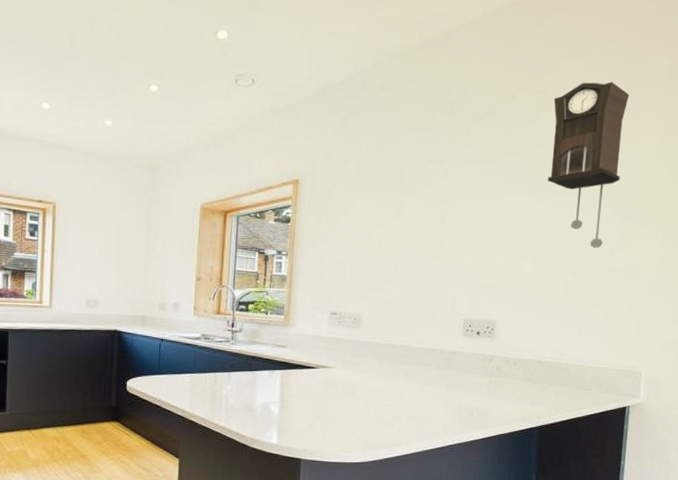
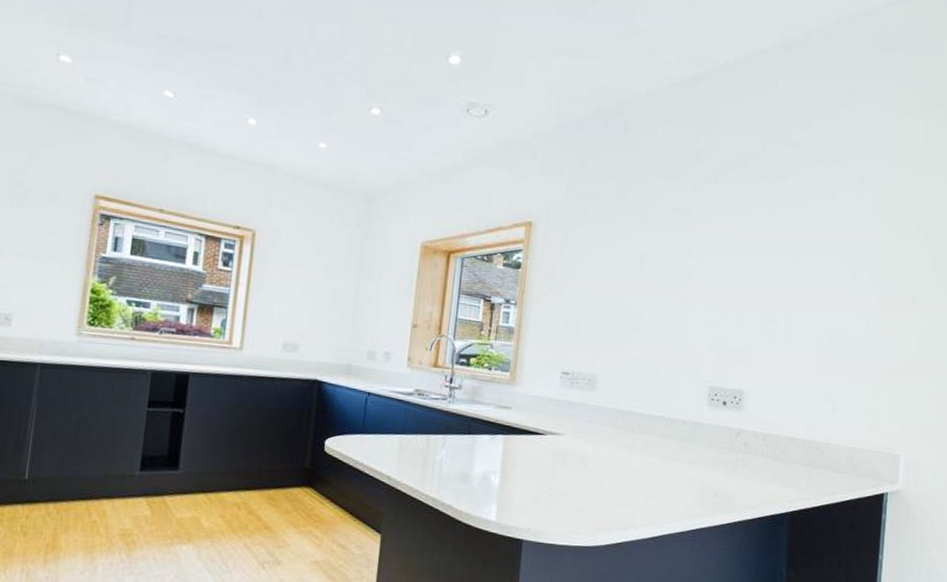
pendulum clock: present [547,82,629,248] -> none [800,138,885,316]

